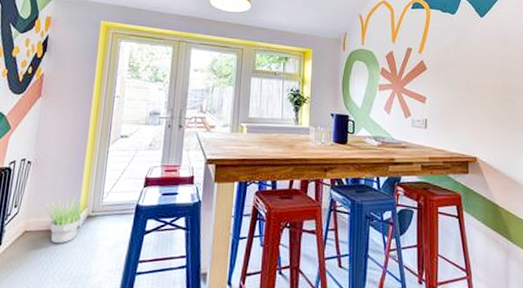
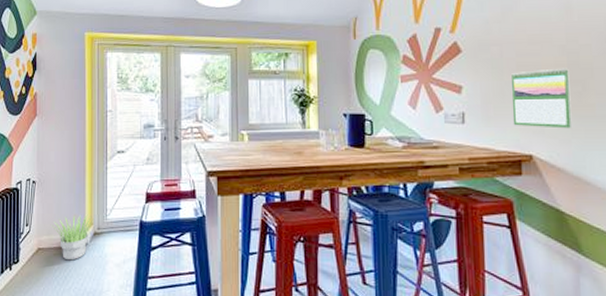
calendar: none [462,88,506,137] -> present [512,68,572,129]

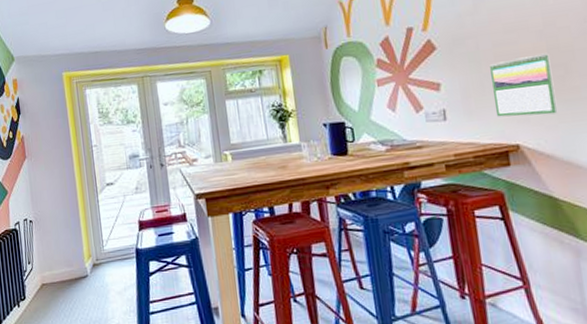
potted plant: present [52,214,94,261] -> none [53,247,92,293]

